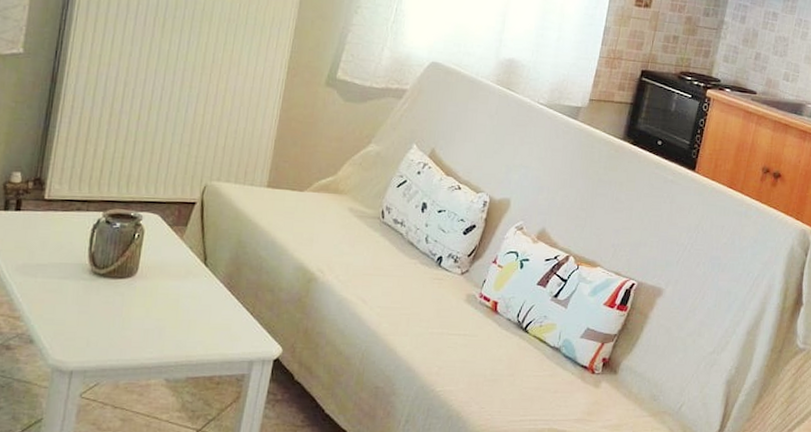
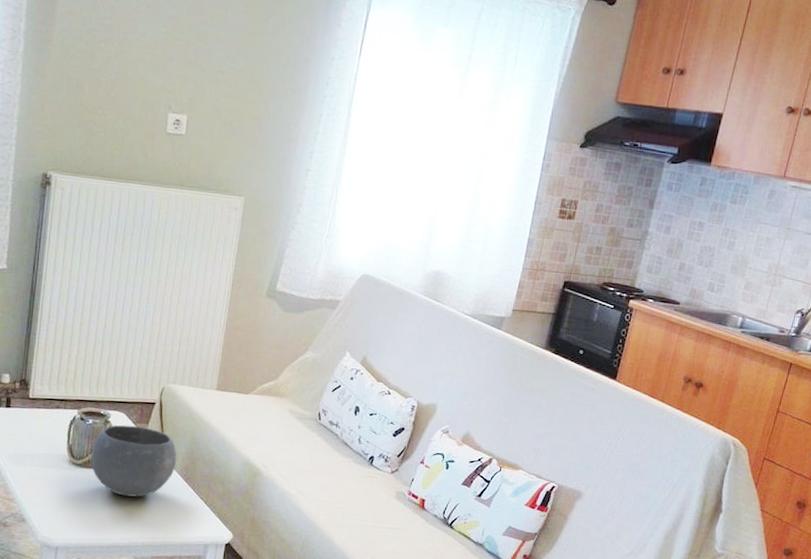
bowl: none [117,228,220,310] -> present [91,425,177,497]

